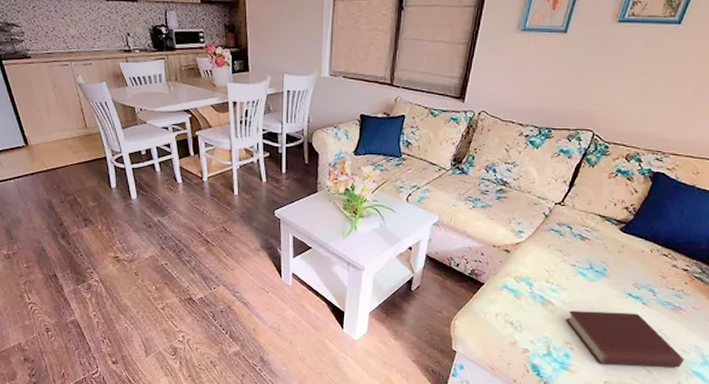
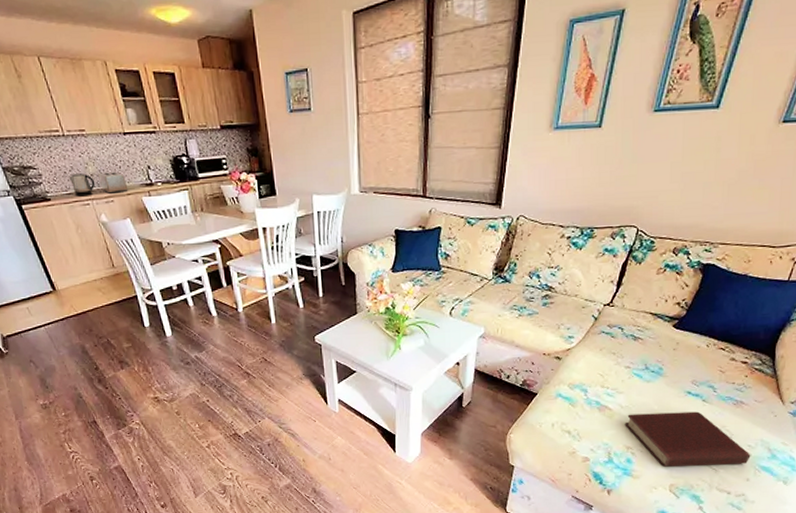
kettle: none [50,33,75,57] -> present [68,172,95,197]
toaster: none [79,35,106,57] -> present [98,171,127,194]

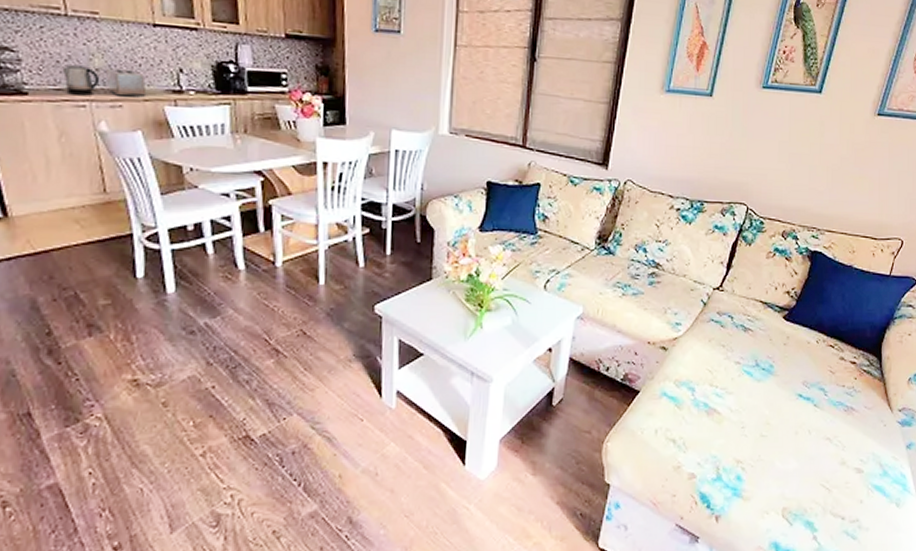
book: present [624,411,751,467] -> none [734,418,863,486]

